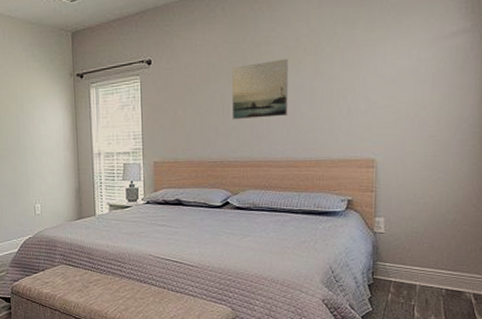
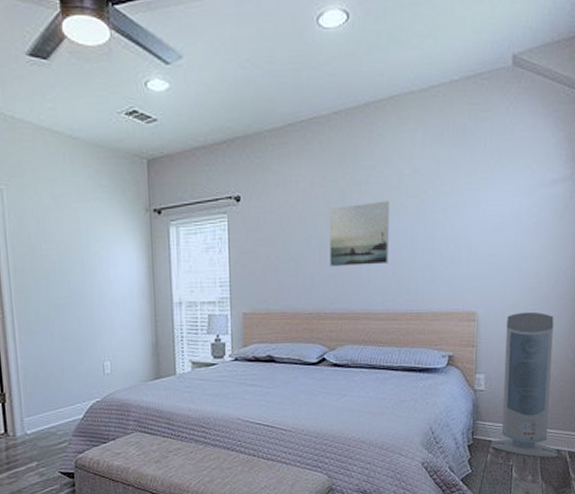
air purifier: none [391,158,463,299] -> present [490,311,558,458]

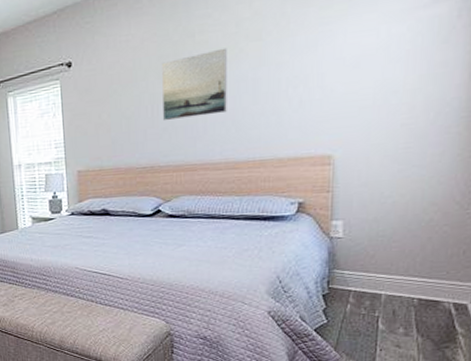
air purifier: present [490,311,558,458] -> none [350,150,440,309]

